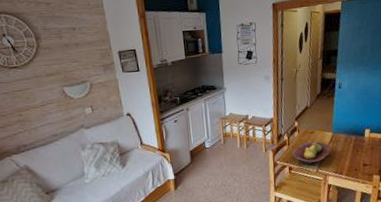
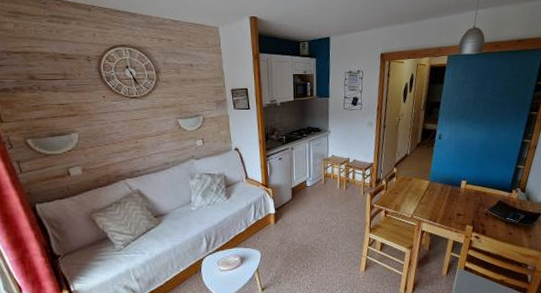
fruit bowl: present [292,141,332,165] -> none [388,188,427,210]

